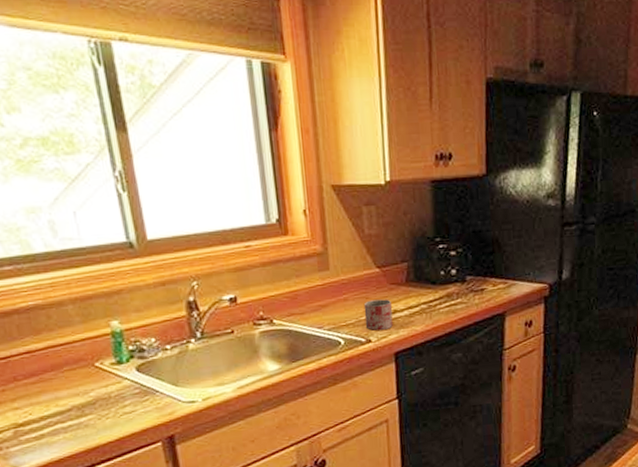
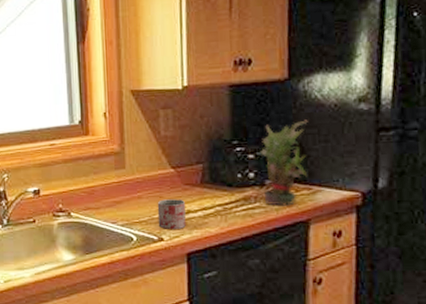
potted plant: none [460,216,504,301] -> present [259,120,308,206]

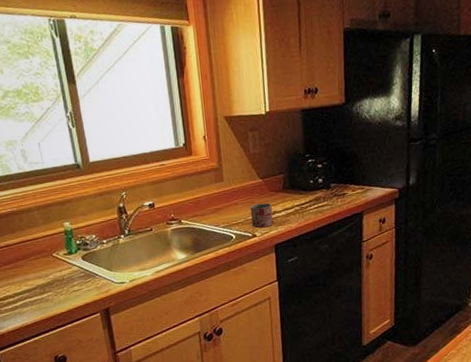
potted plant: present [259,120,308,206] -> none [326,135,360,203]

